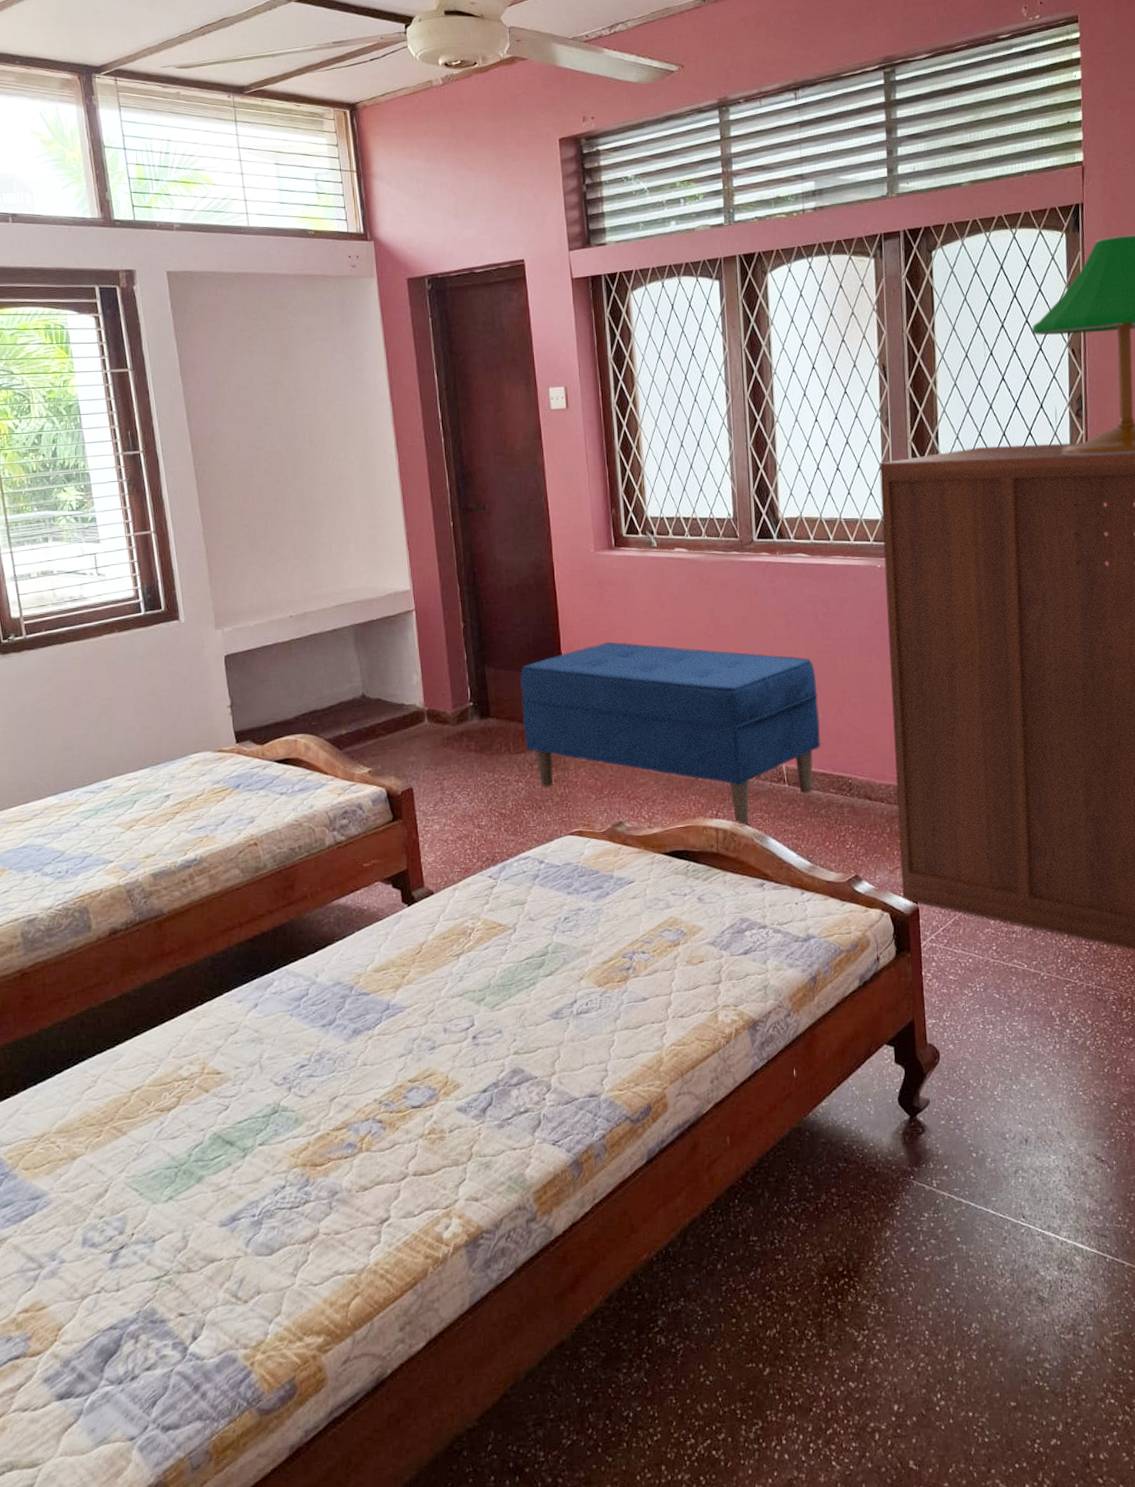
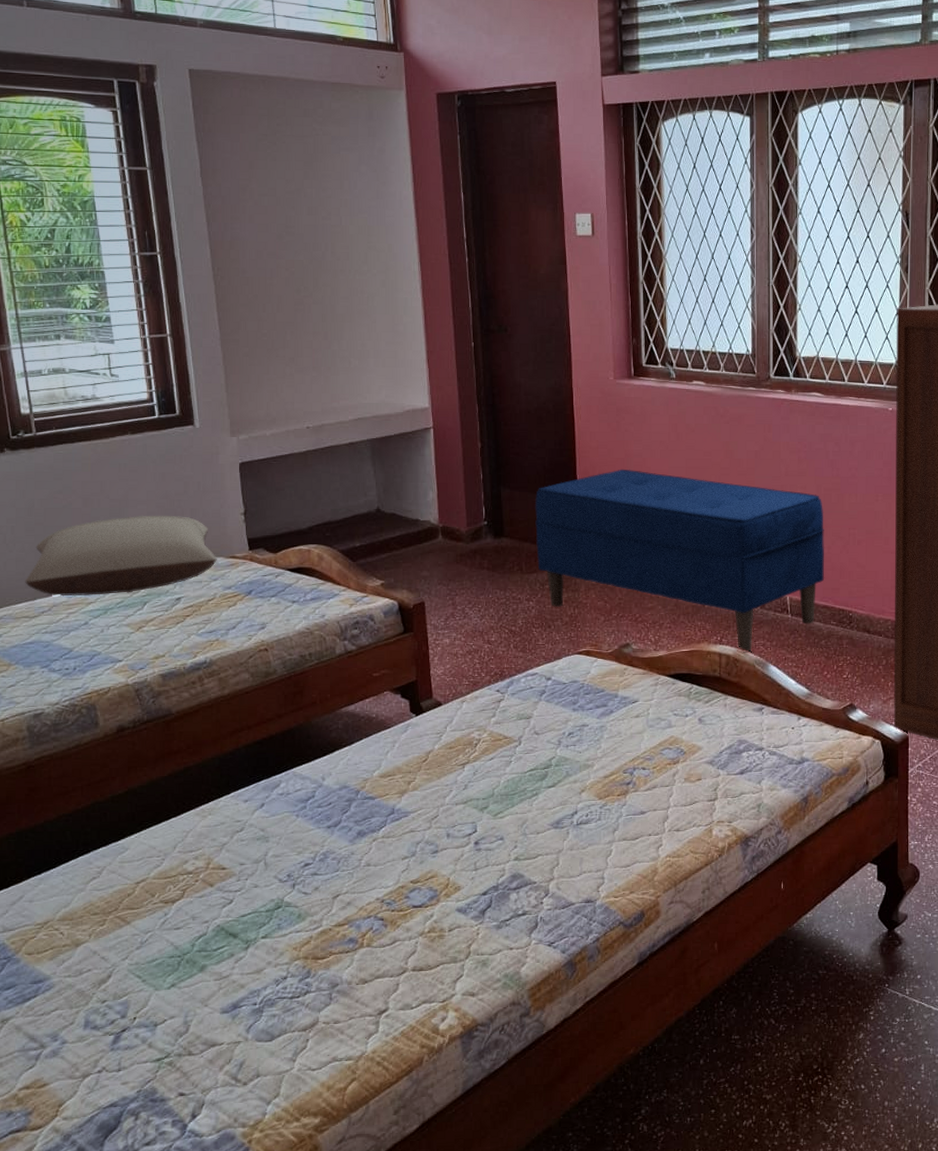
pillow: none [17,711,205,799] -> present [25,515,217,597]

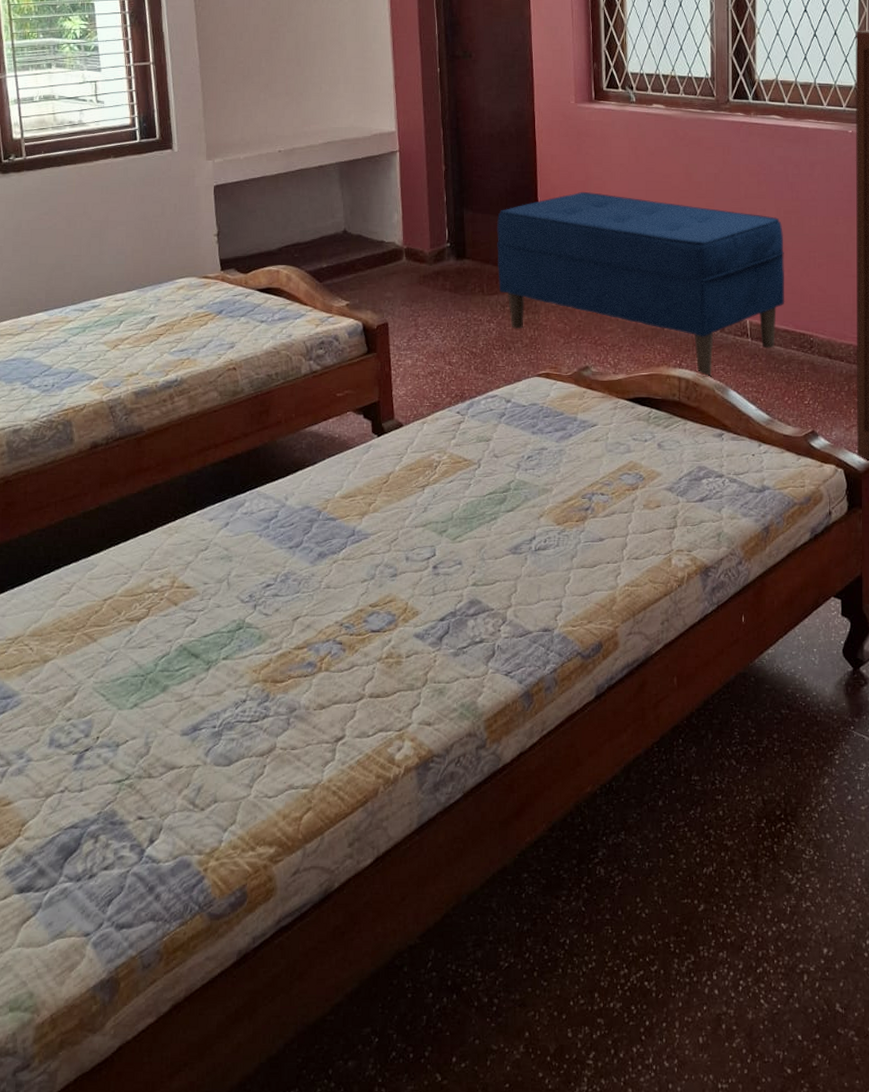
pillow: present [25,515,217,597] -> none [10,236,191,315]

